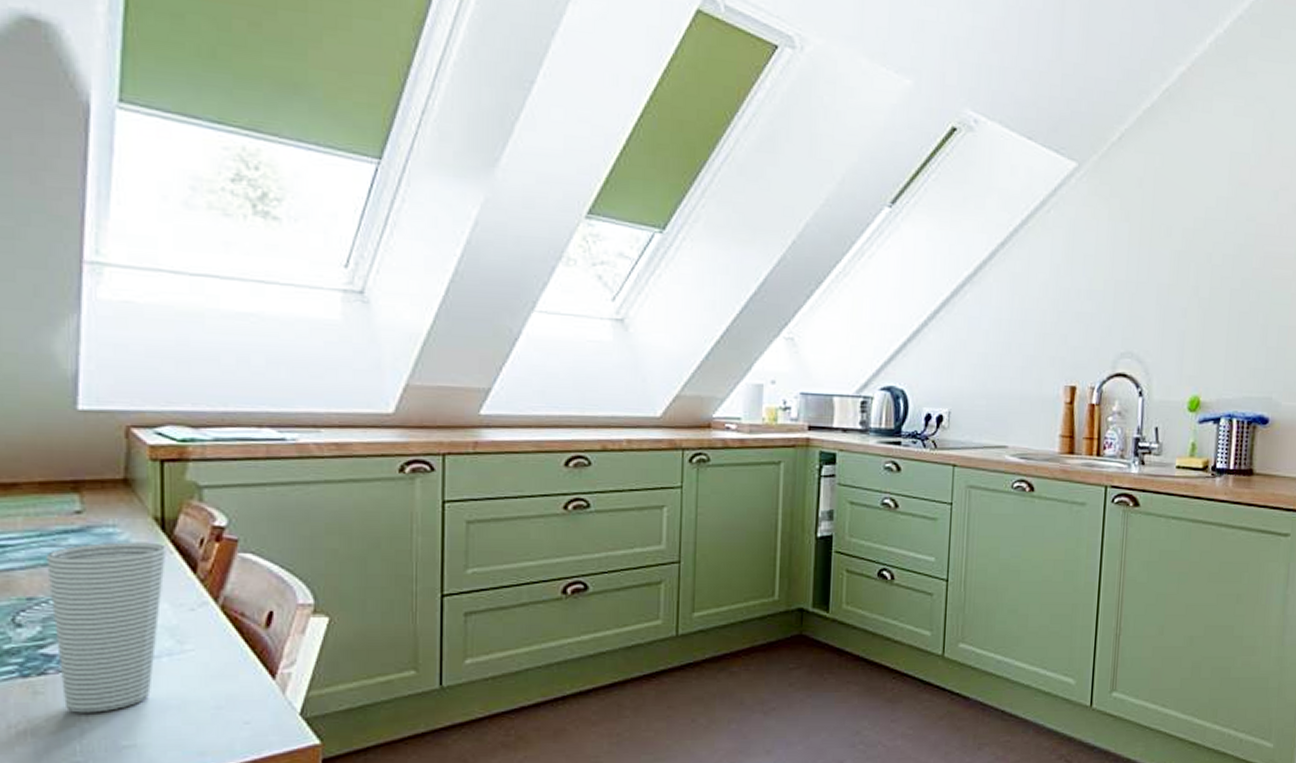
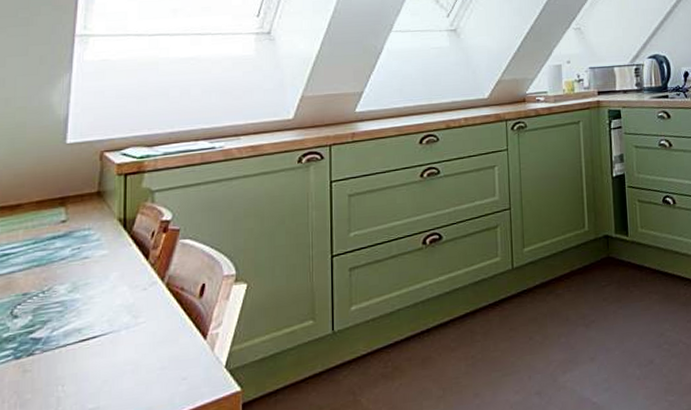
cup: present [46,542,167,713] -> none [38,239,127,385]

